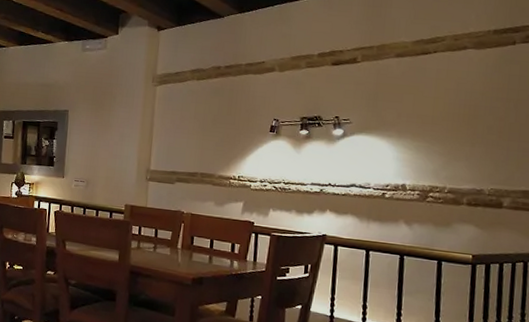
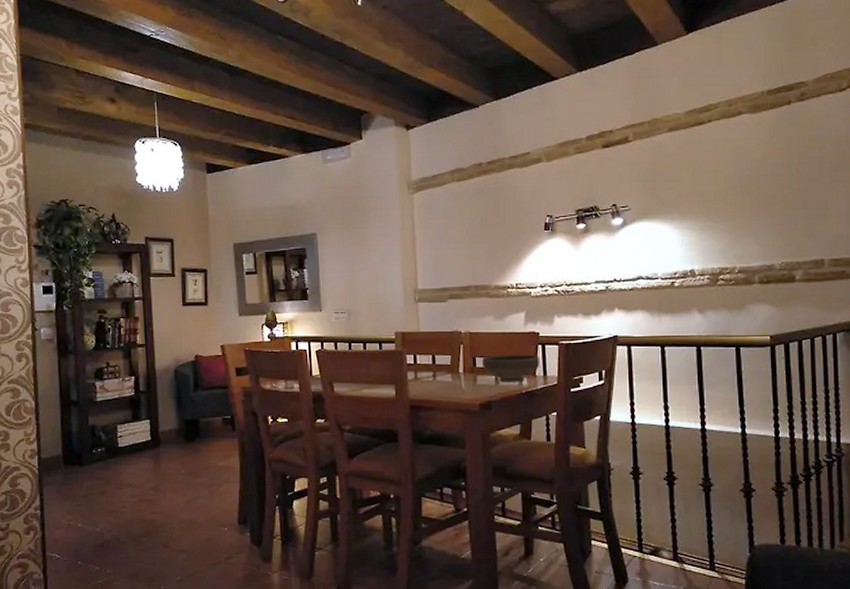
bowl: none [199,236,252,264] -> present [482,354,540,382]

